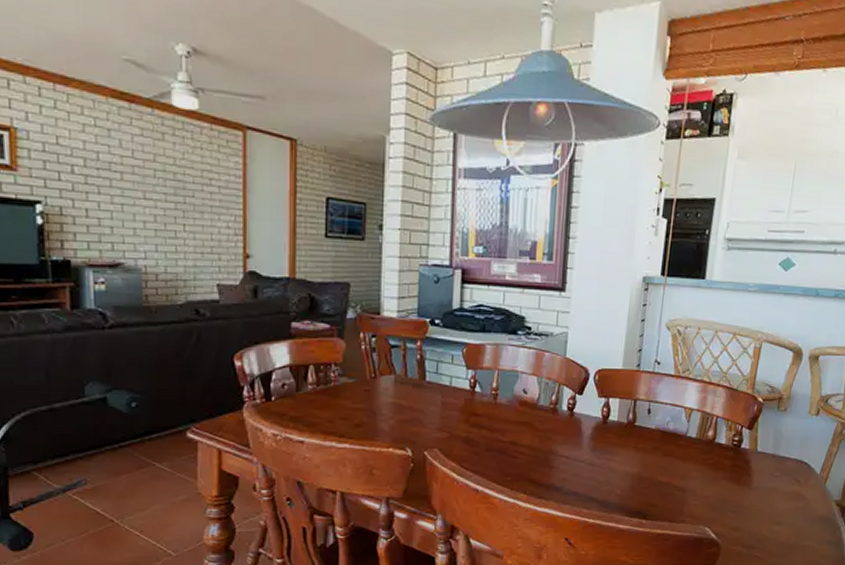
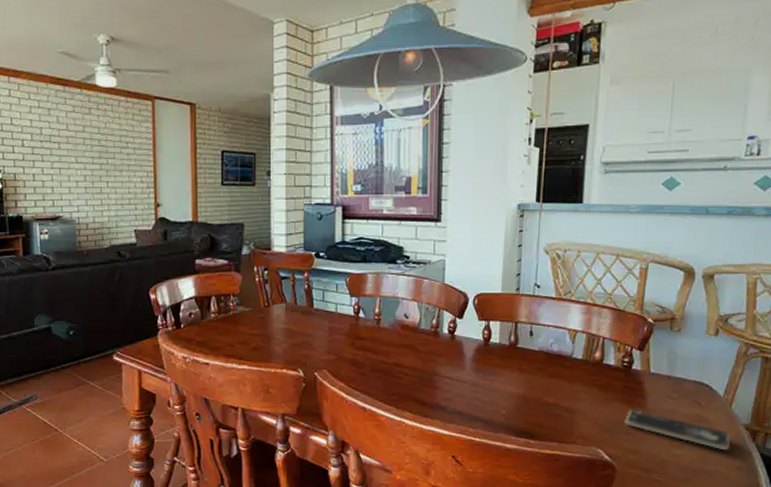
smartphone: none [731,487,823,526] -> present [625,409,730,451]

